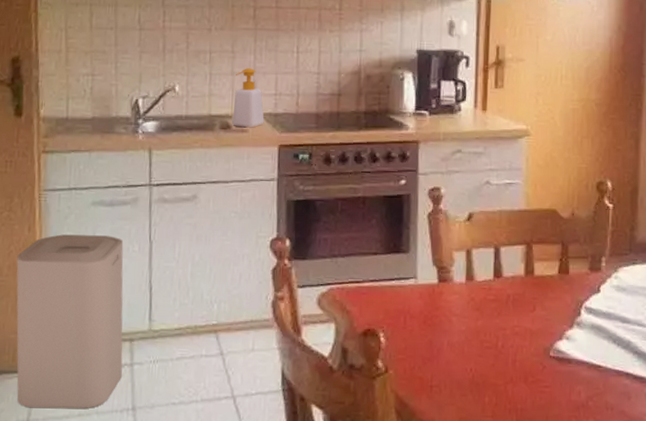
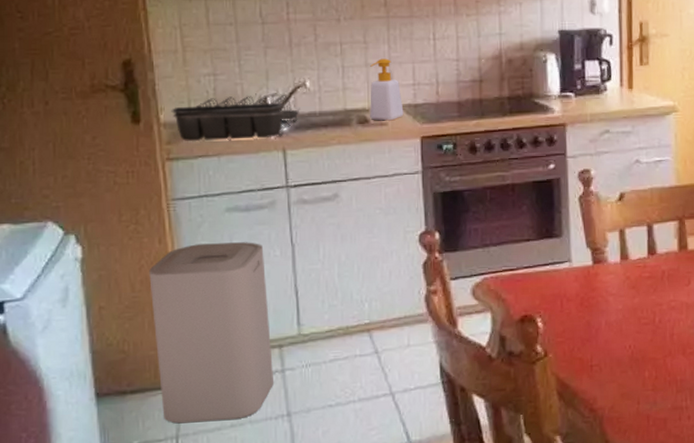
dish rack: none [51,96,168,137] -> present [171,94,300,142]

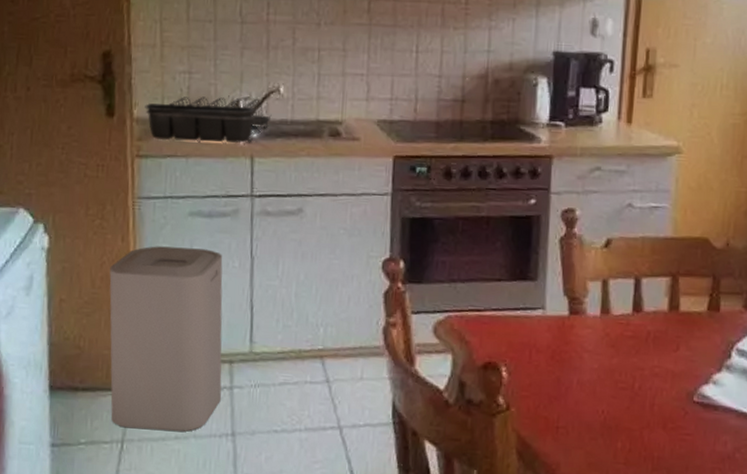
soap bottle: present [370,58,404,121] -> none [342,68,378,136]

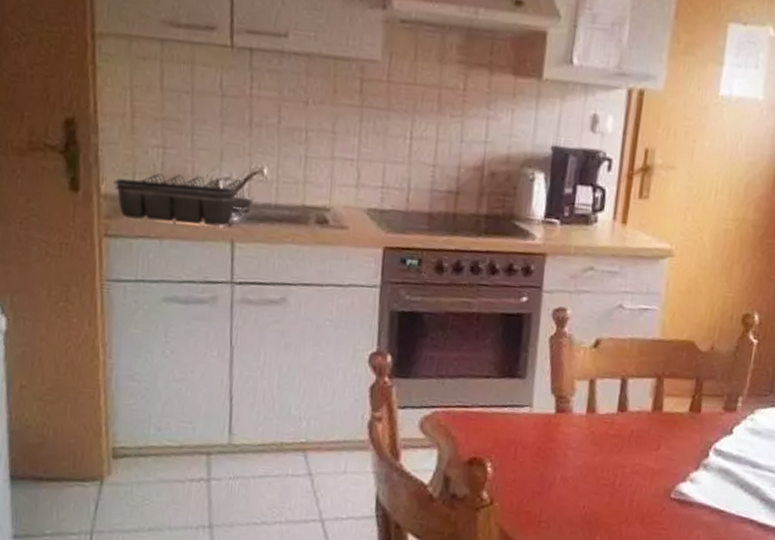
trash can: present [109,246,223,432] -> none [75,332,200,524]

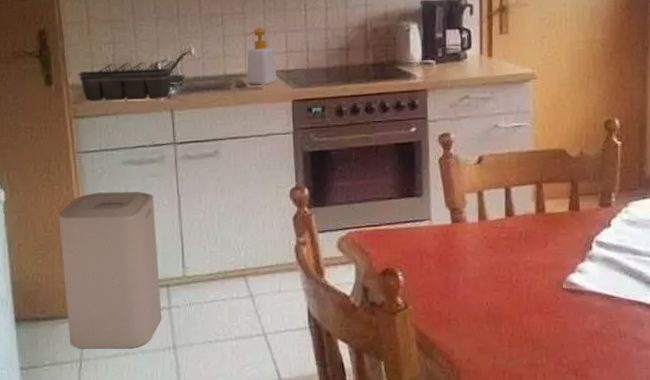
trash can: none [75,332,200,524] -> present [59,192,162,349]
soap bottle: none [330,153,368,225] -> present [247,28,277,85]

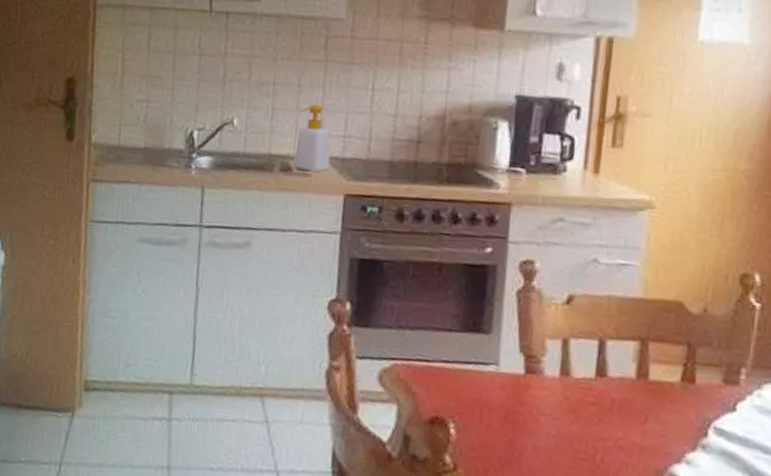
trash can: present [59,192,162,349] -> none [51,270,169,460]
dish rack: present [77,60,186,102] -> none [102,124,224,174]

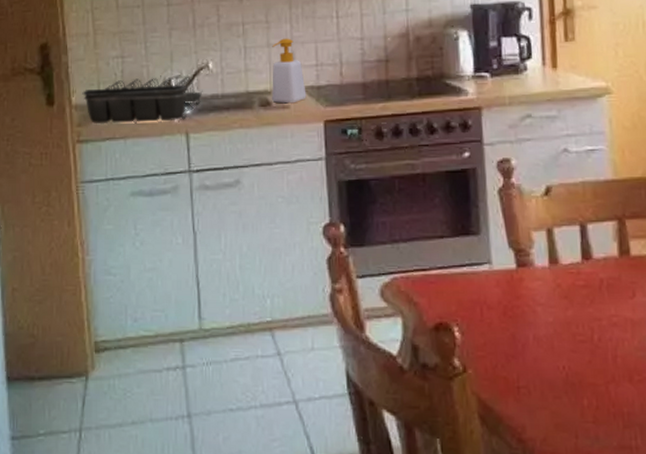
dish rack: none [102,124,224,174] -> present [82,76,203,124]

